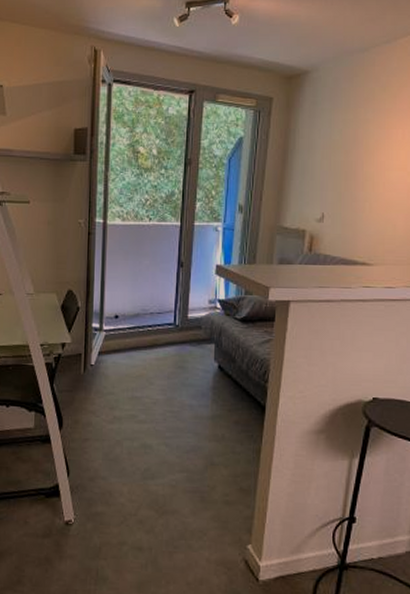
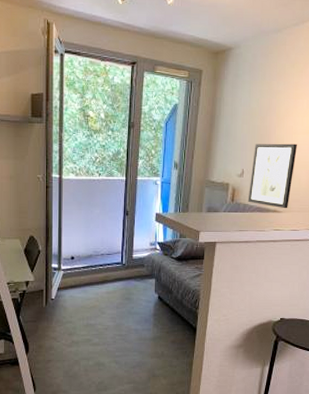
wall art: none [329,181,392,261] -> present [247,143,298,209]

